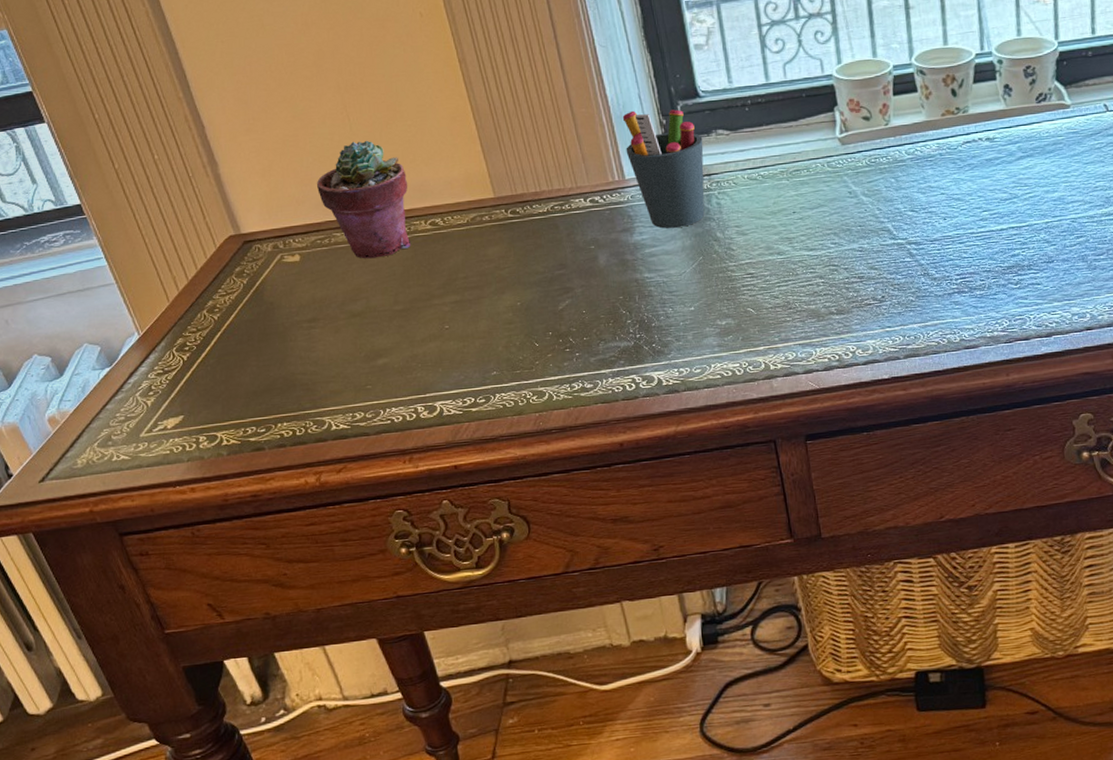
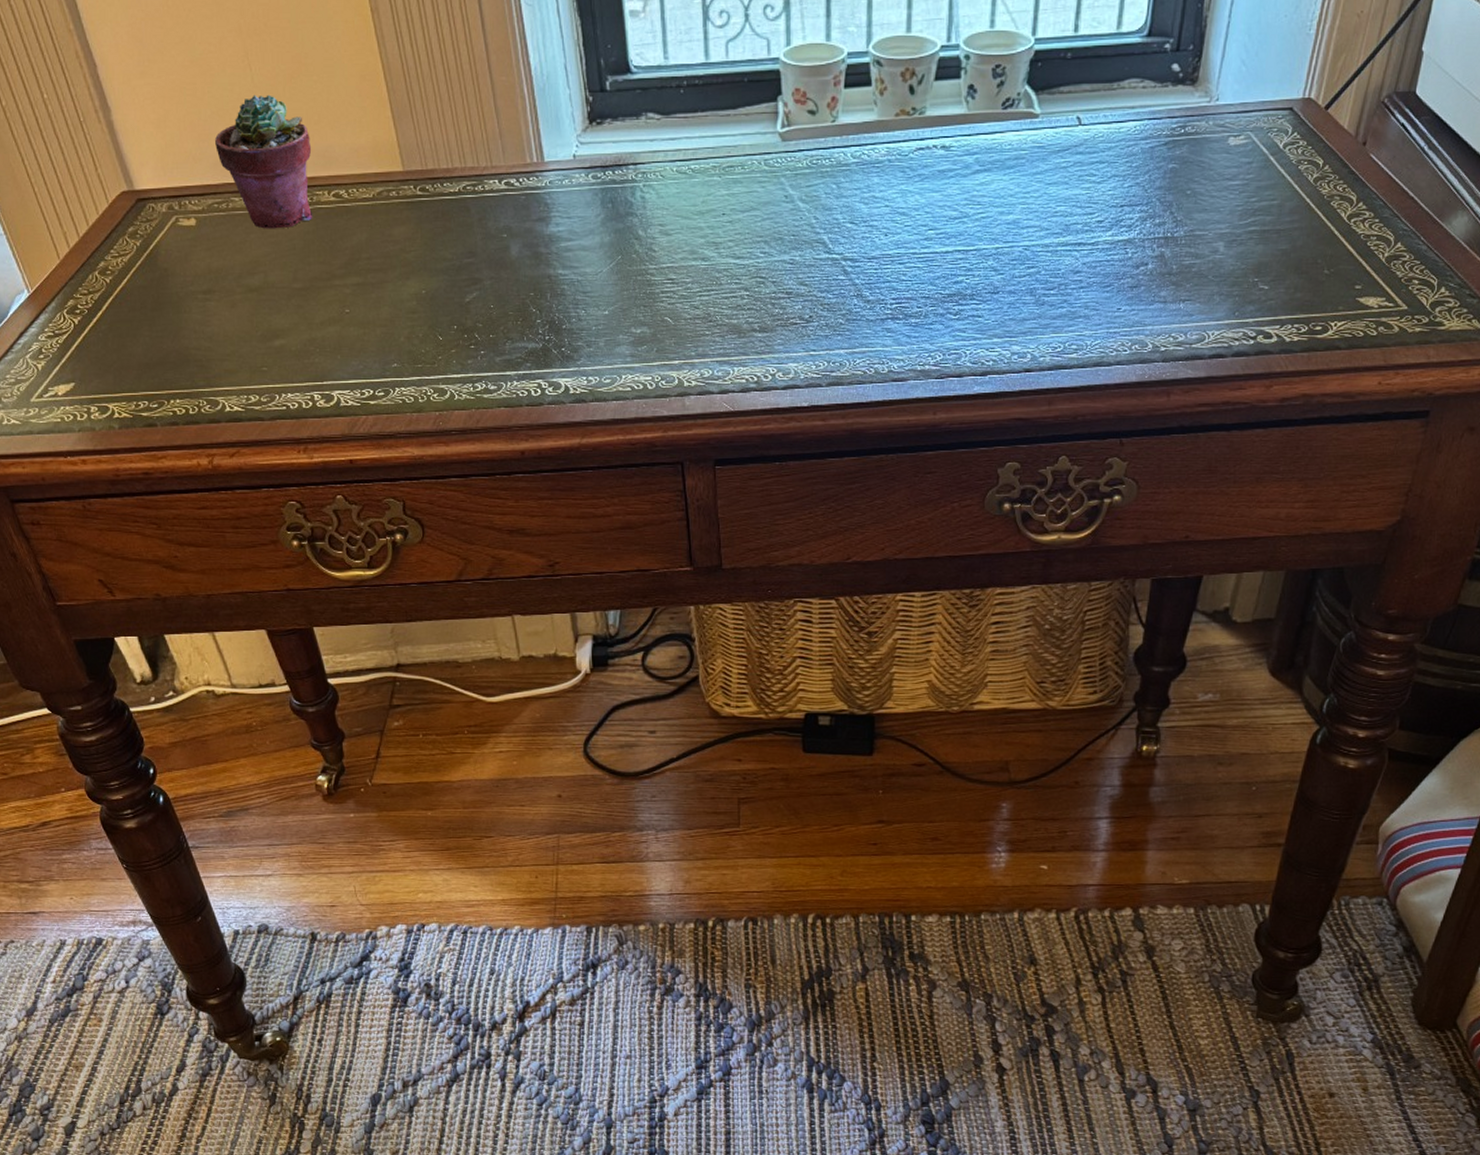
pen holder: present [622,109,705,229] -> none [545,83,631,221]

